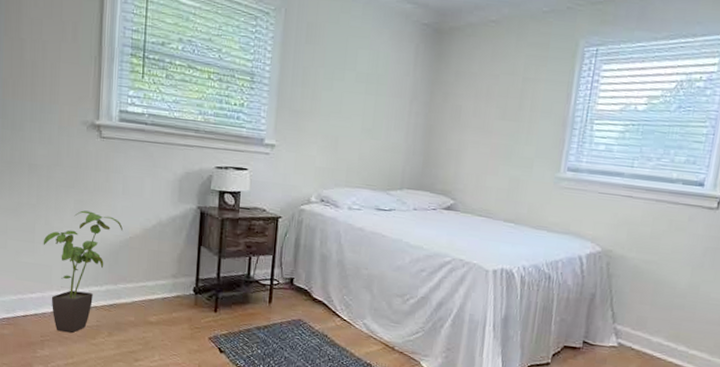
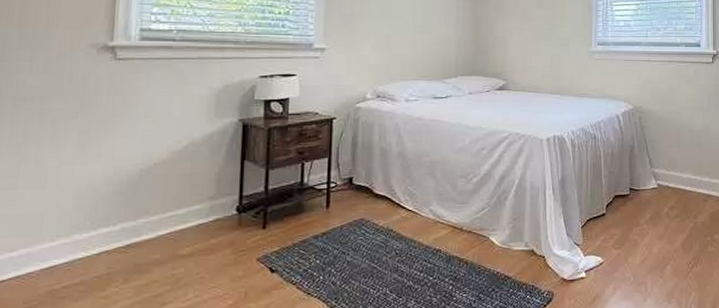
house plant: present [43,210,123,333] -> none [31,142,144,290]

